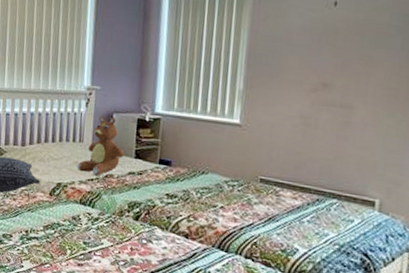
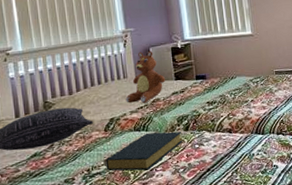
hardback book: none [44,209,130,251] -> present [105,131,183,171]

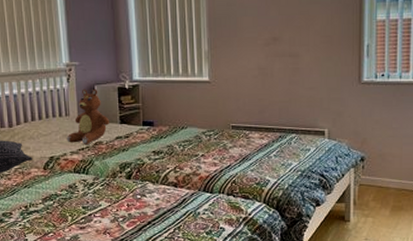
hardback book: present [105,131,183,171] -> none [44,176,124,215]

